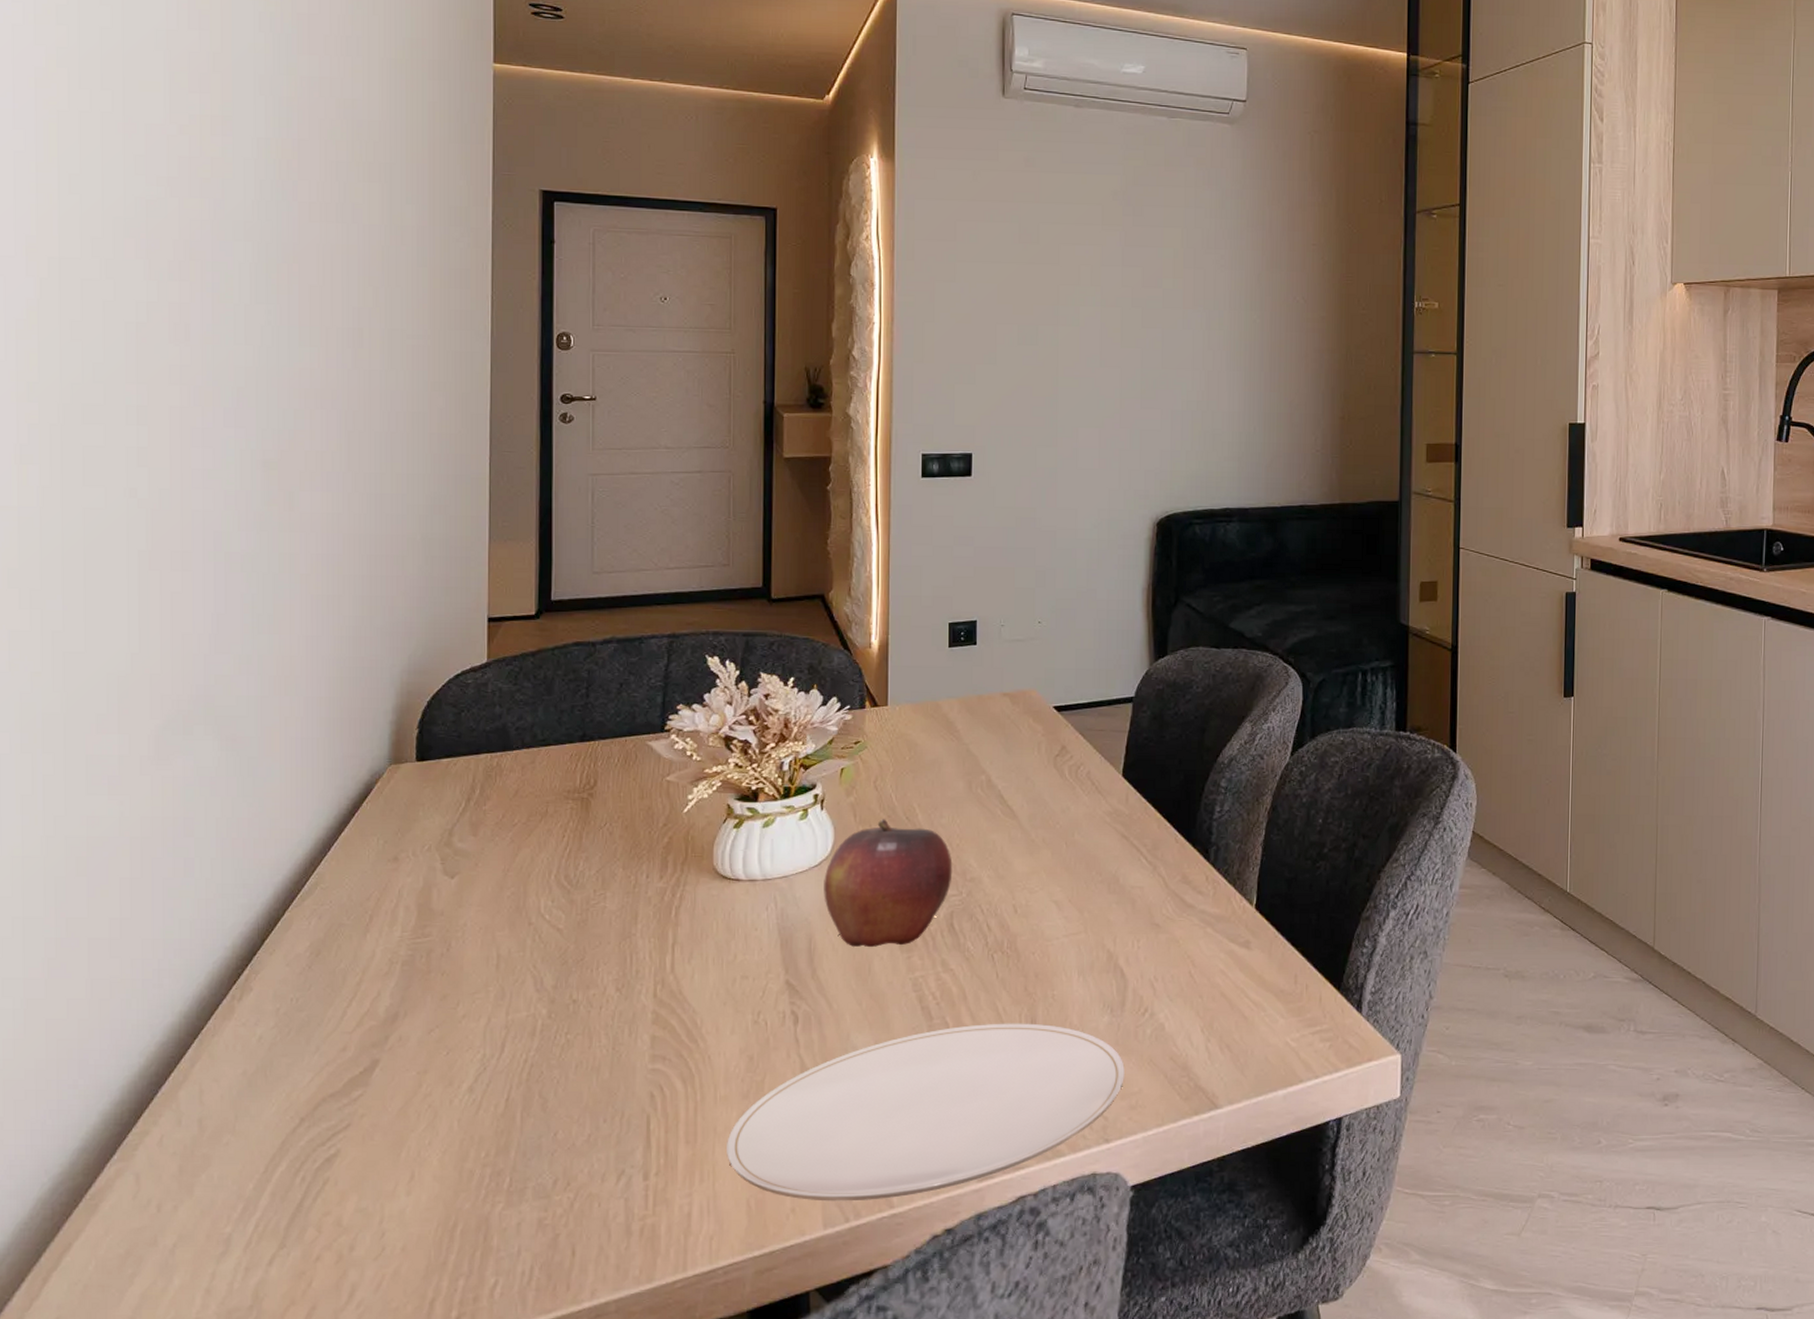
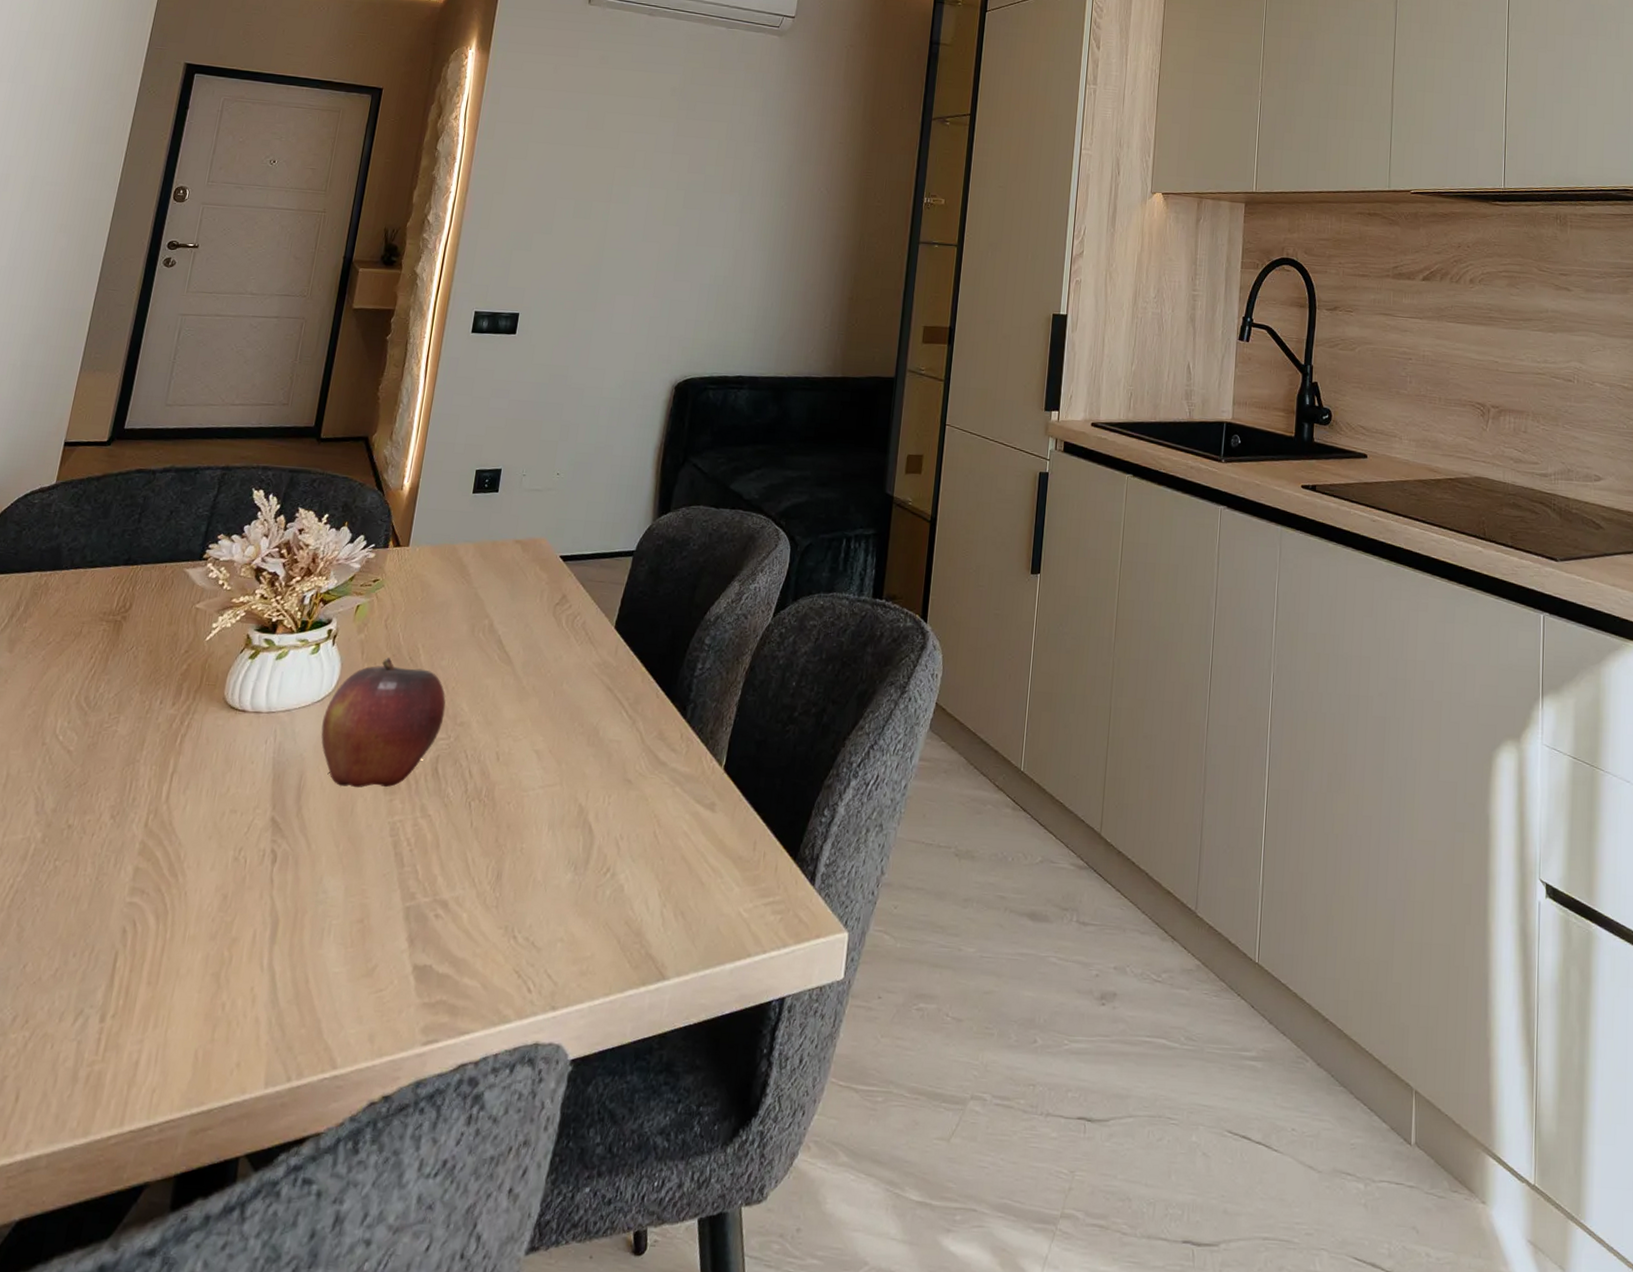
plate: present [727,1023,1125,1201] -> none [184,874,581,1059]

